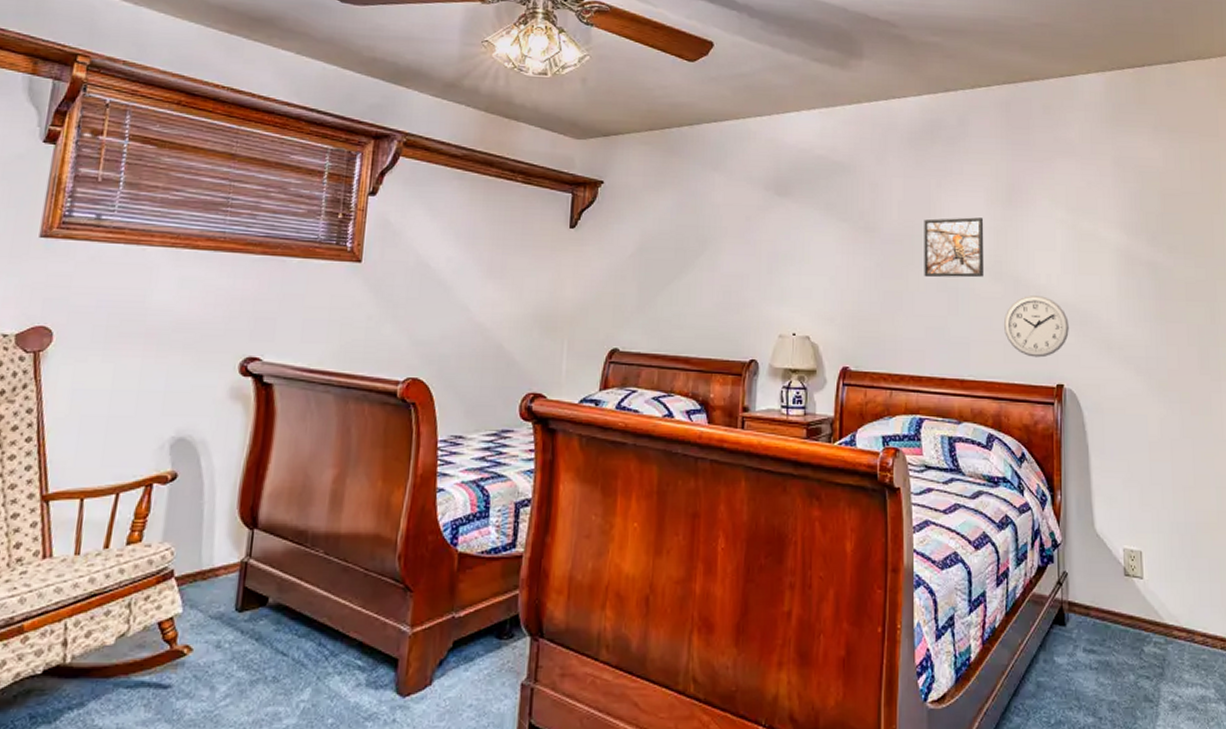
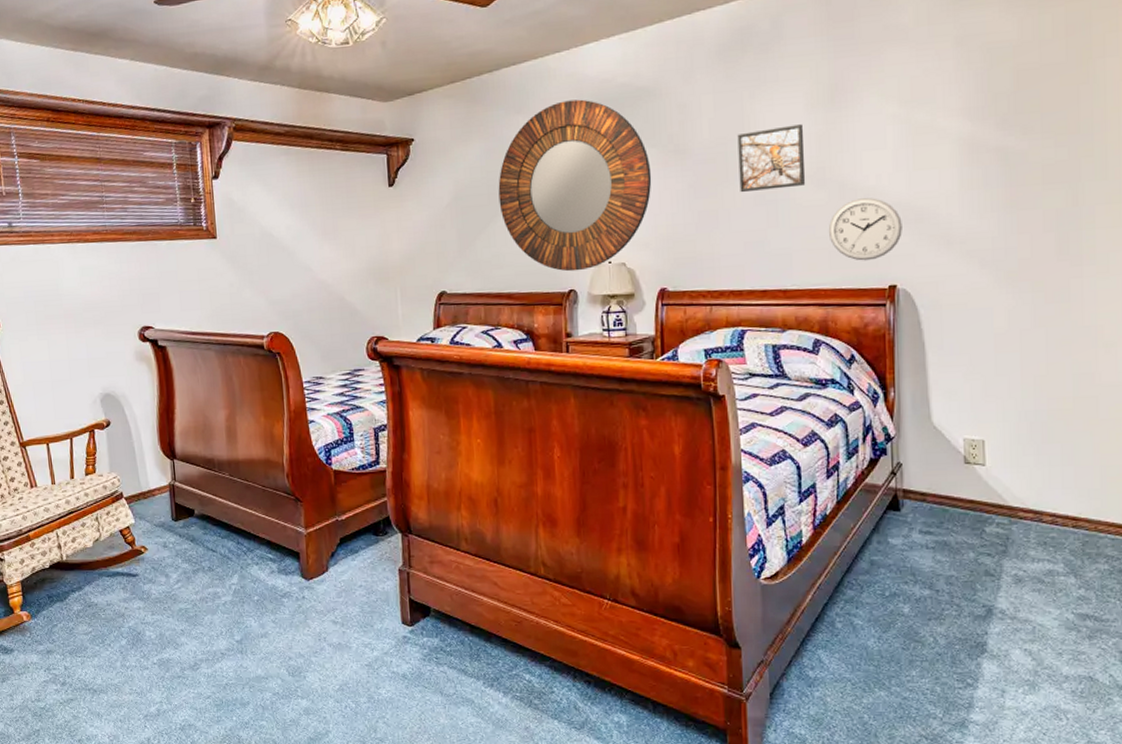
home mirror: none [686,164,841,340] -> present [498,99,652,272]

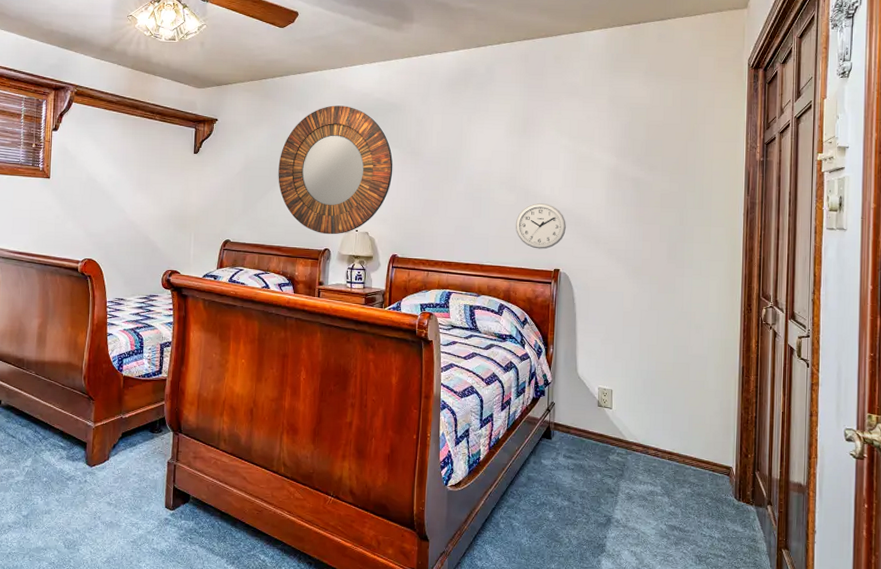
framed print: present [737,124,806,193] -> none [455,144,503,190]

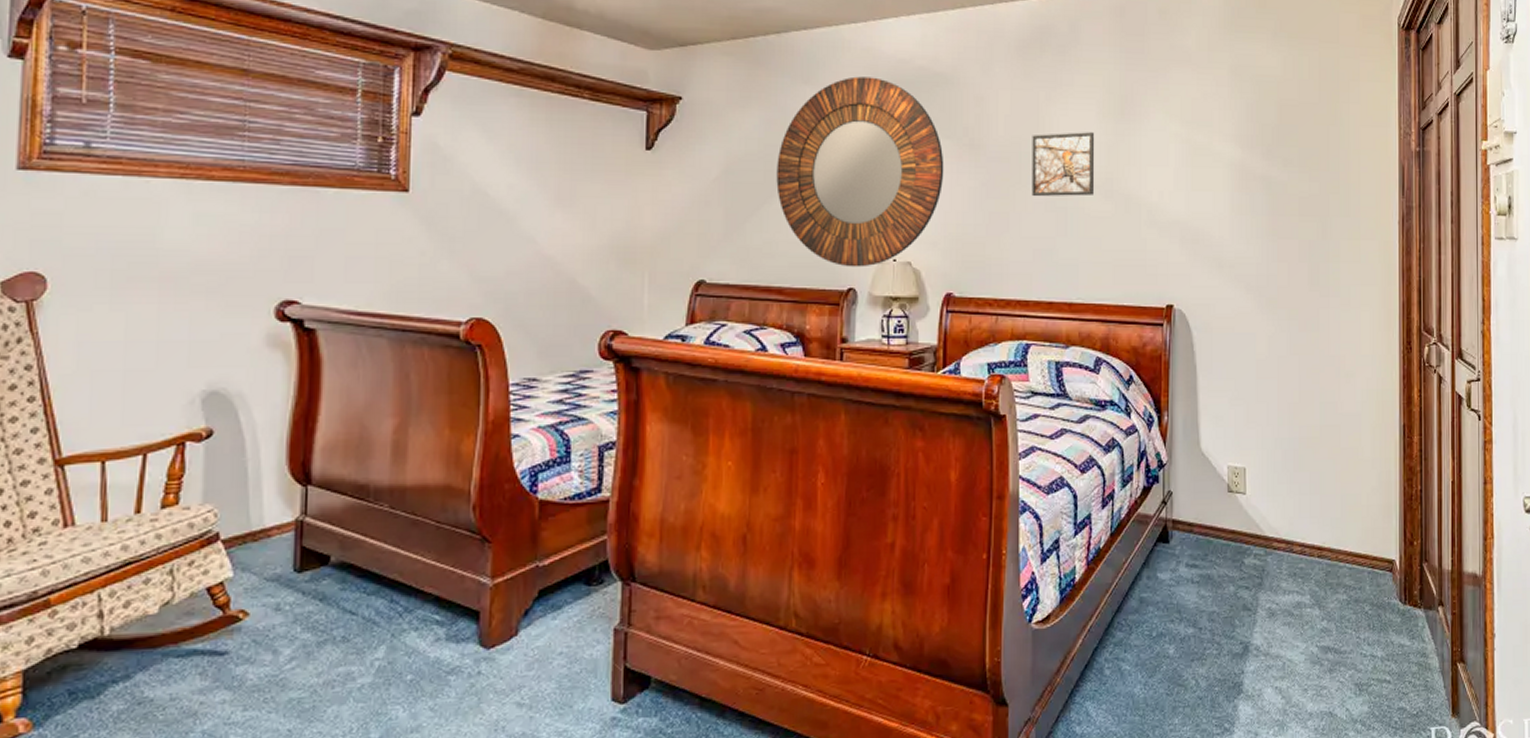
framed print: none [455,144,503,190] -> present [1031,132,1095,197]
wall clock: present [515,203,566,249] -> none [1113,214,1180,278]

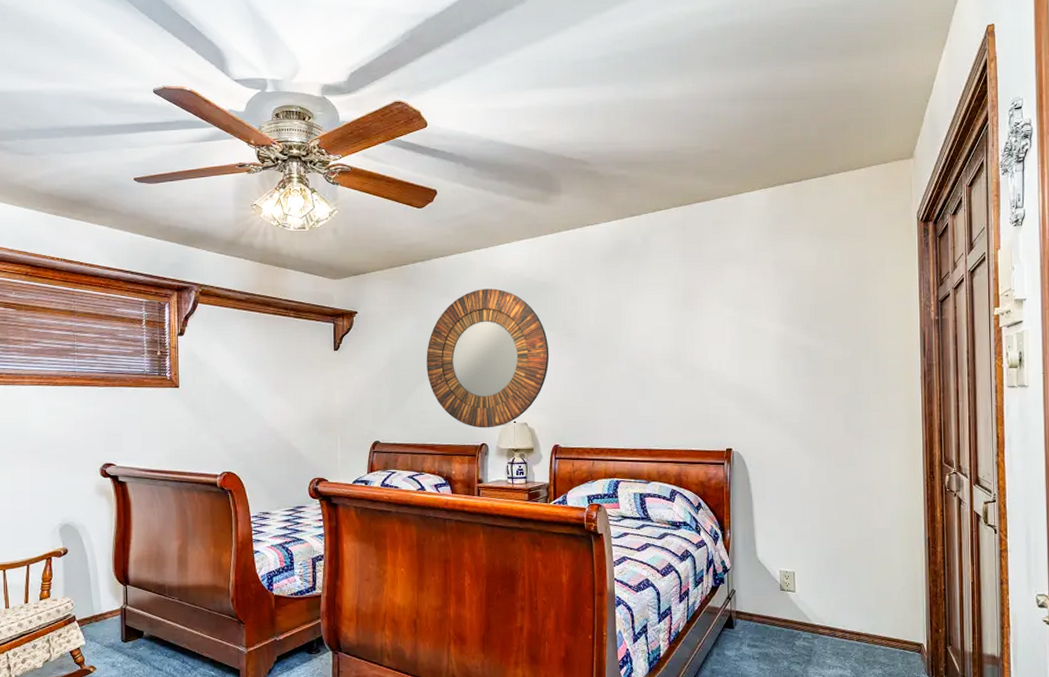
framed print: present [1031,132,1095,197] -> none [616,320,666,371]

